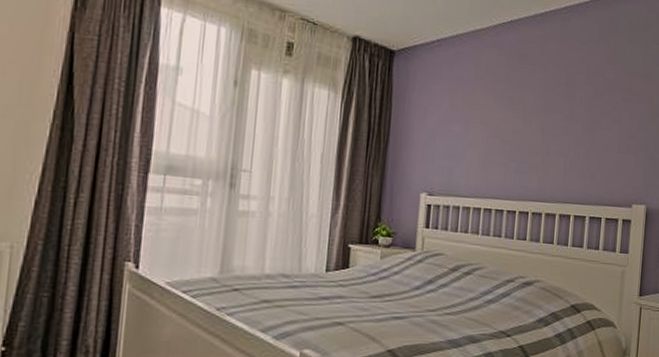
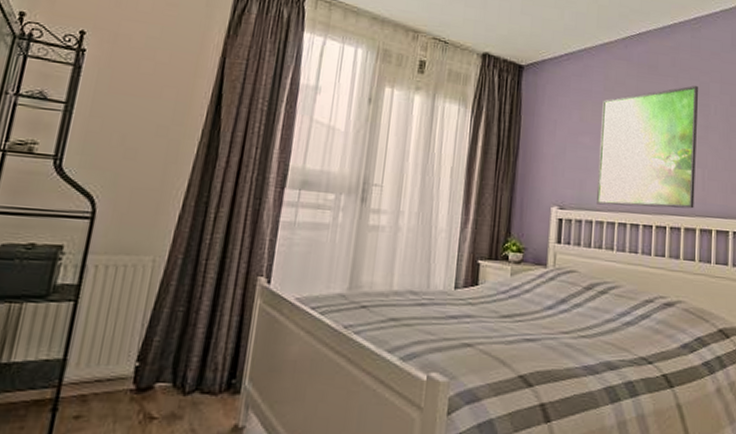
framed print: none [463,76,565,196] -> present [595,86,698,209]

